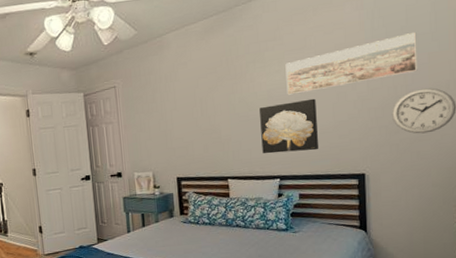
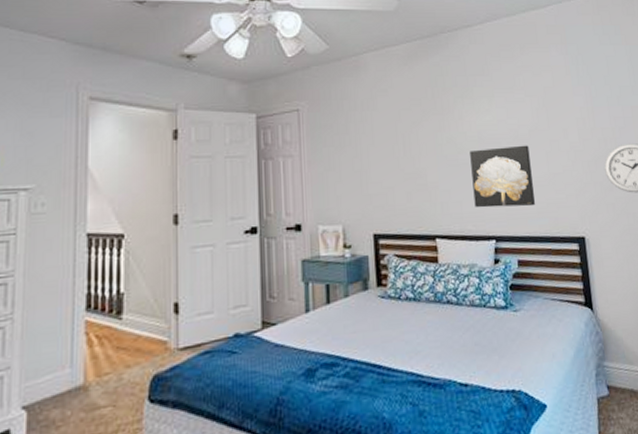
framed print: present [285,32,418,95] -> none [495,84,624,139]

